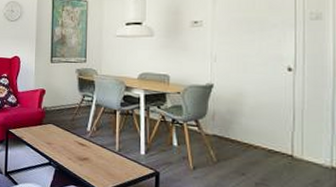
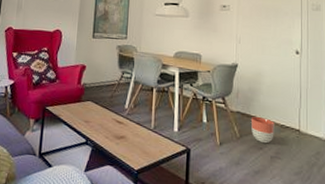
planter: none [230,140,260,168] -> present [250,117,274,143]

